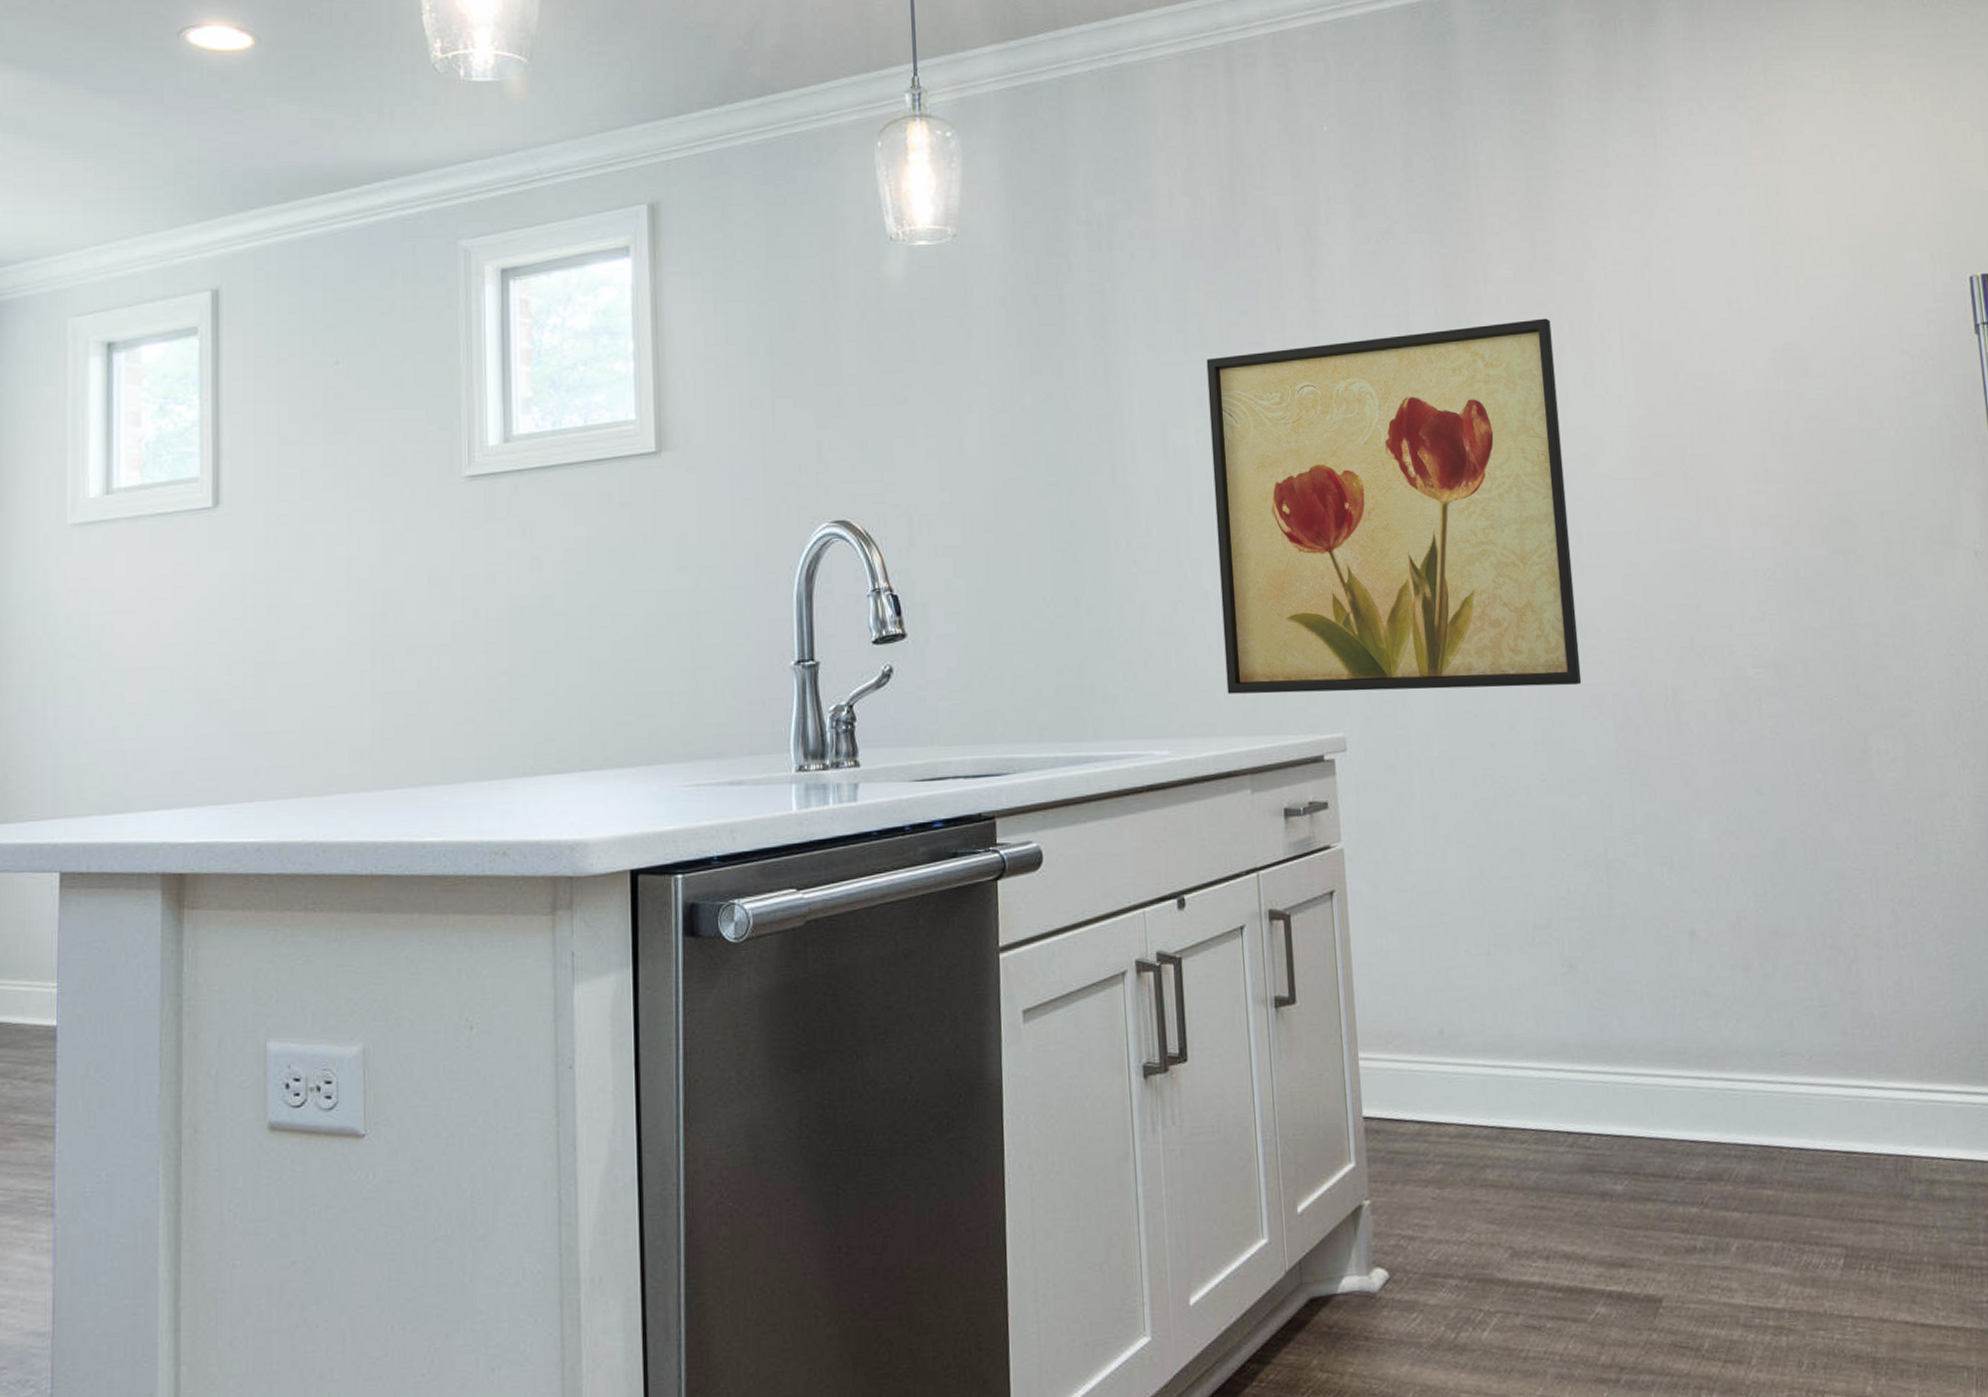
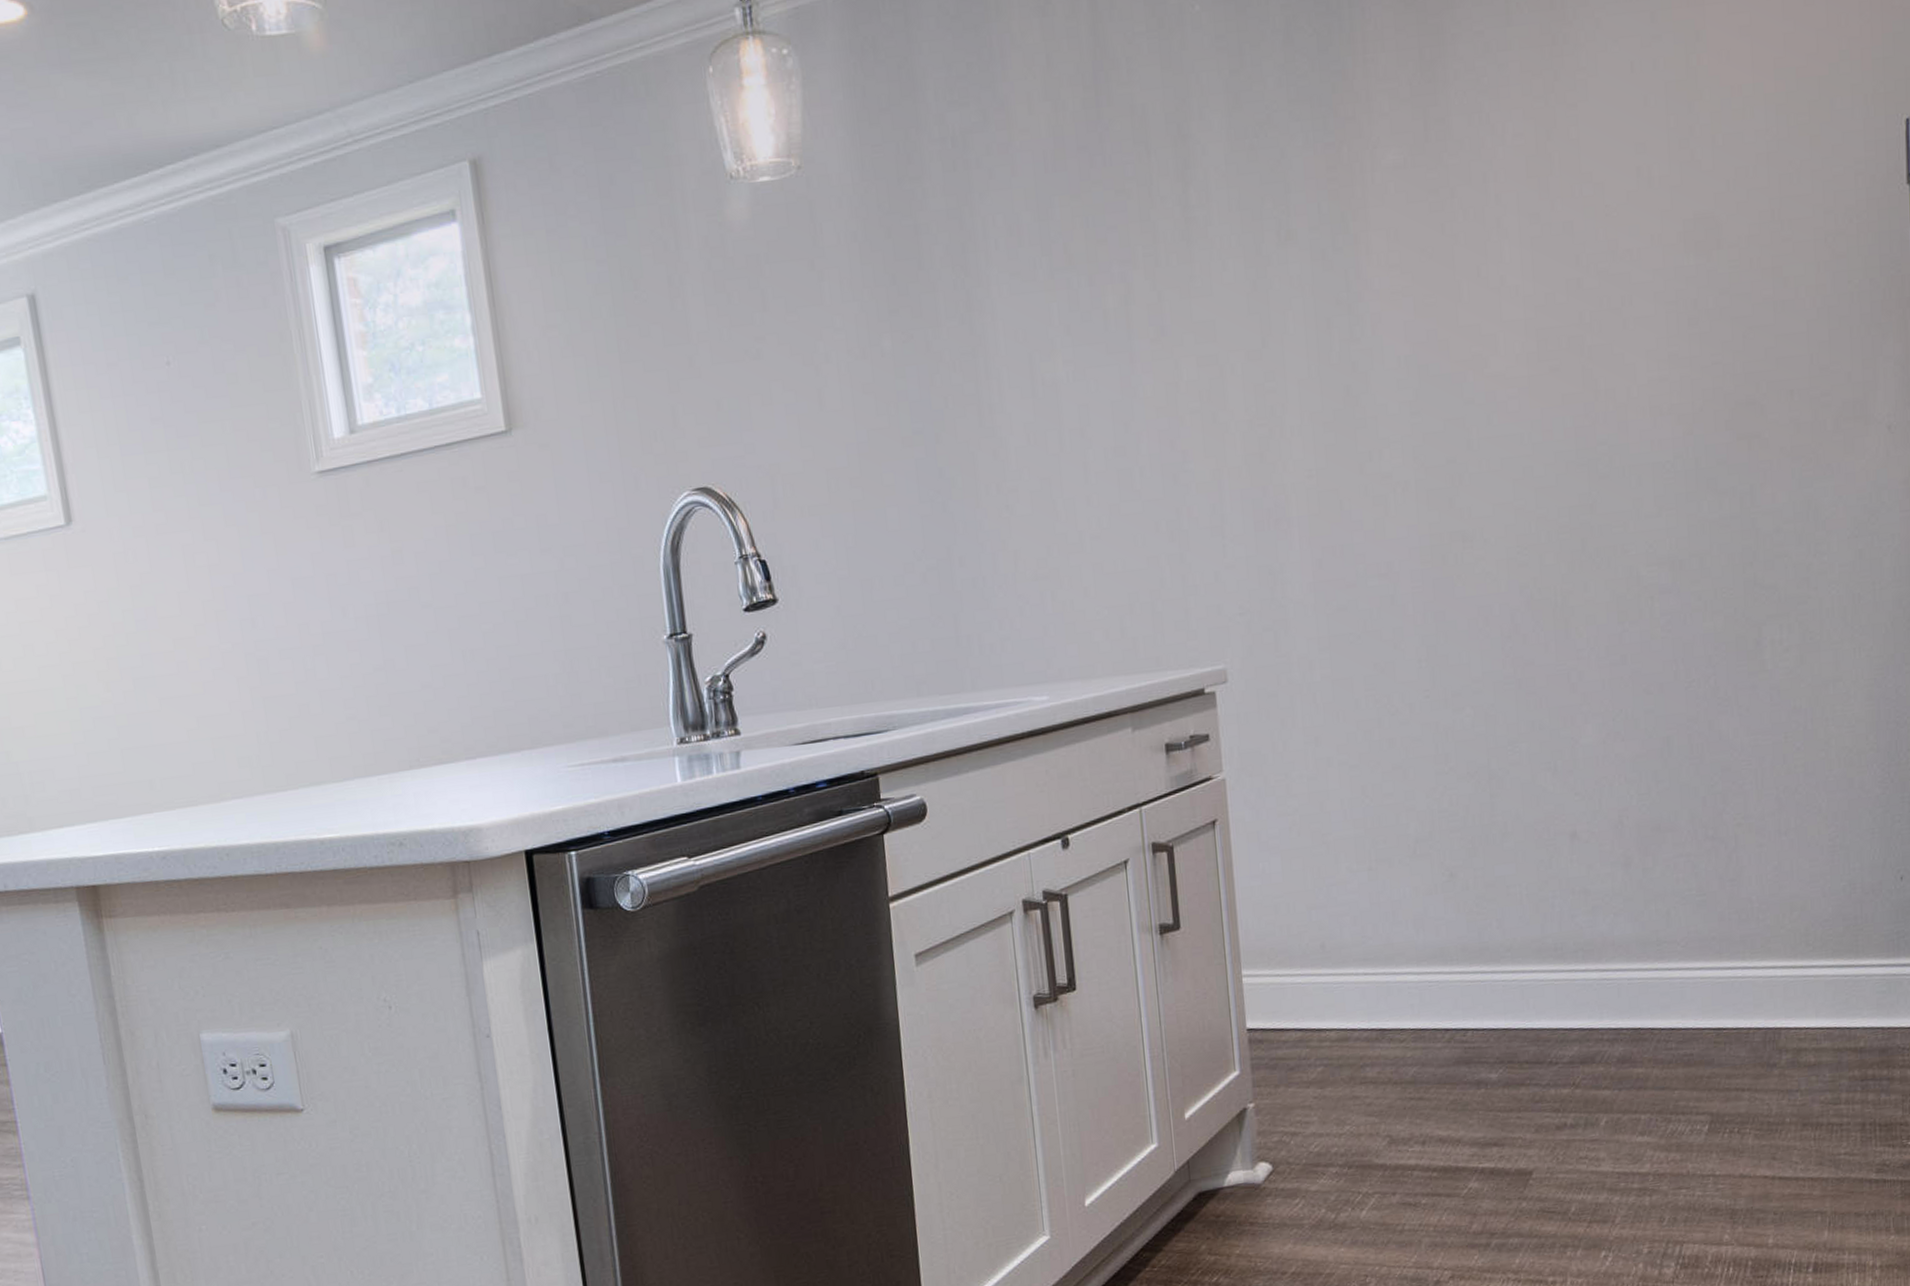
wall art: present [1206,318,1582,694] -> none [1073,206,1468,635]

